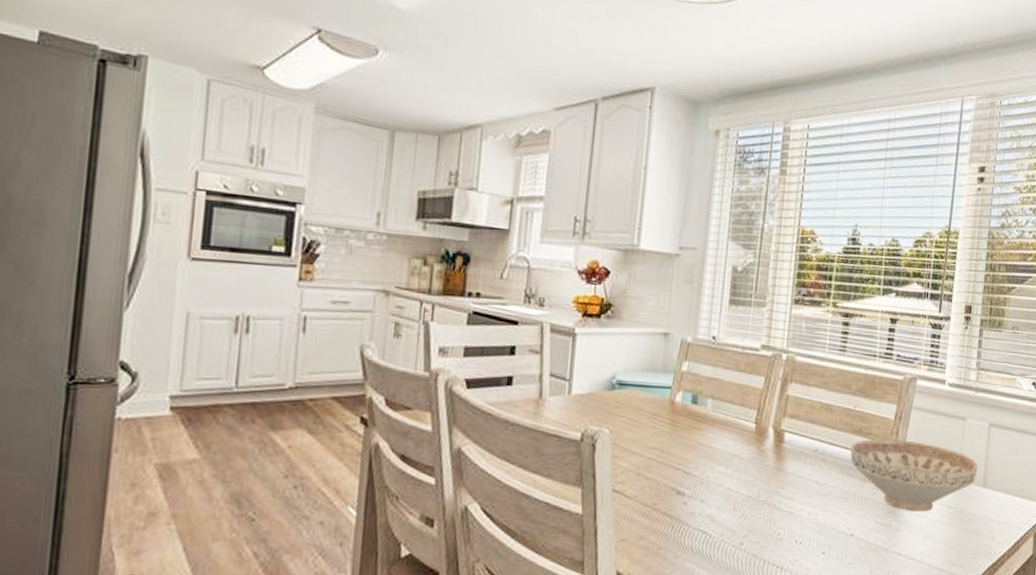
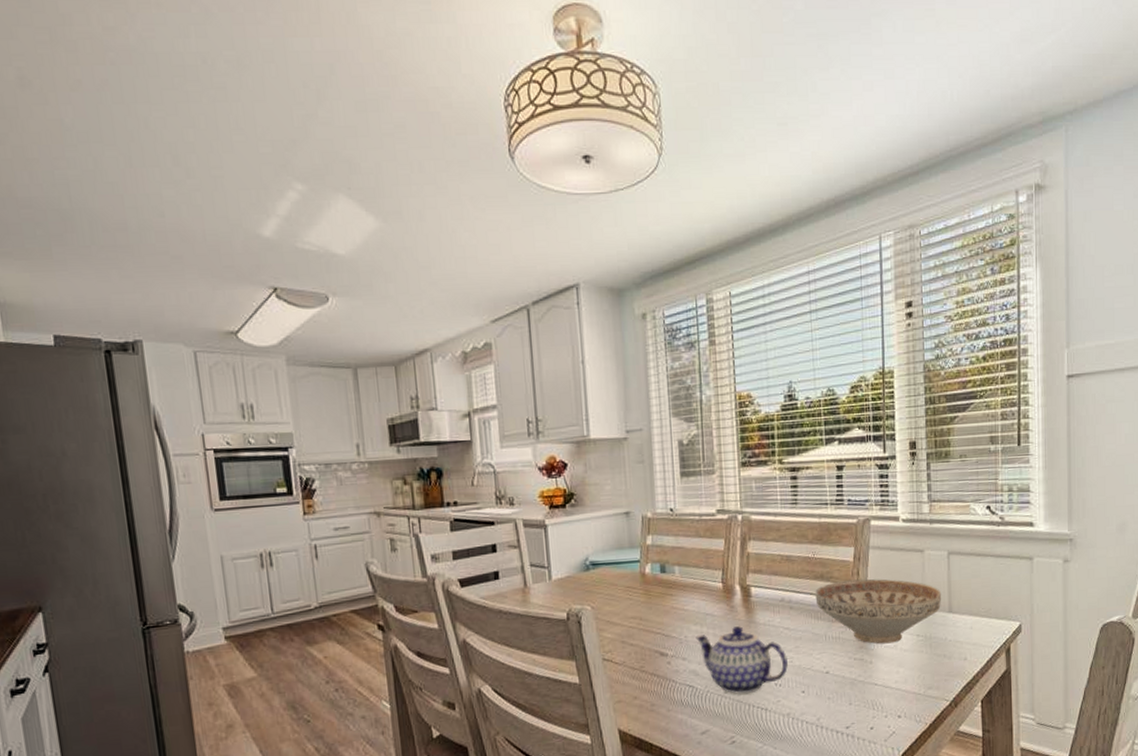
teapot: none [718,472,813,549] -> present [696,625,789,695]

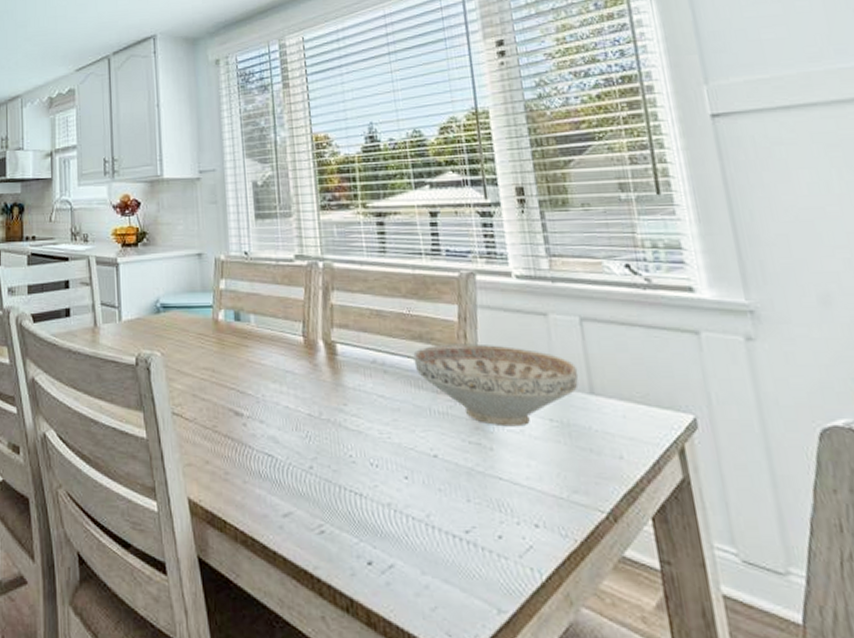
teapot: present [696,625,789,695] -> none [274,387,386,473]

